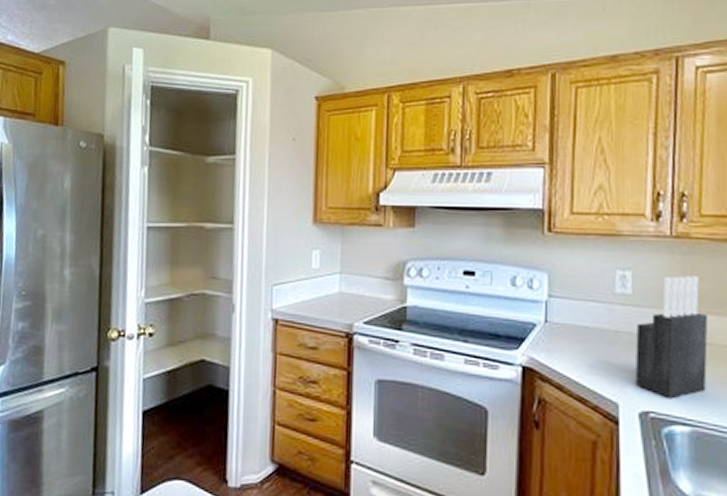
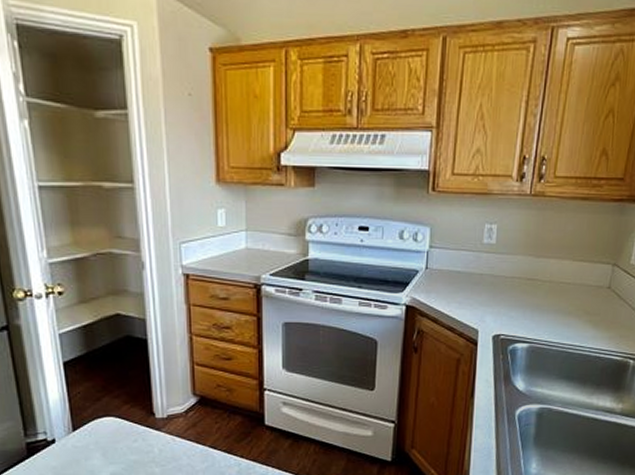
knife block: present [634,276,709,398] -> none [492,228,551,323]

